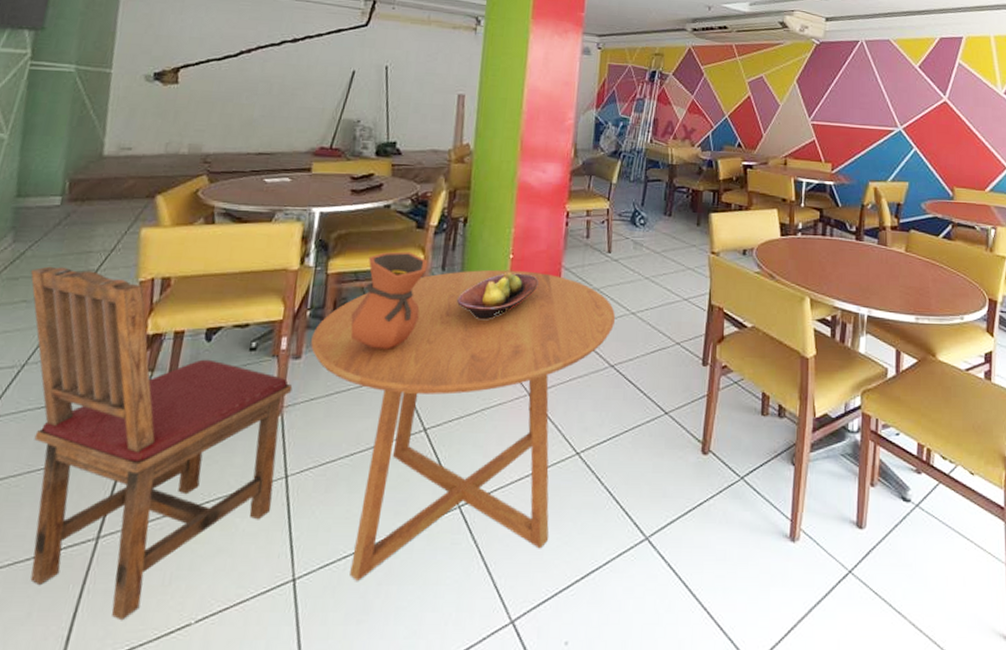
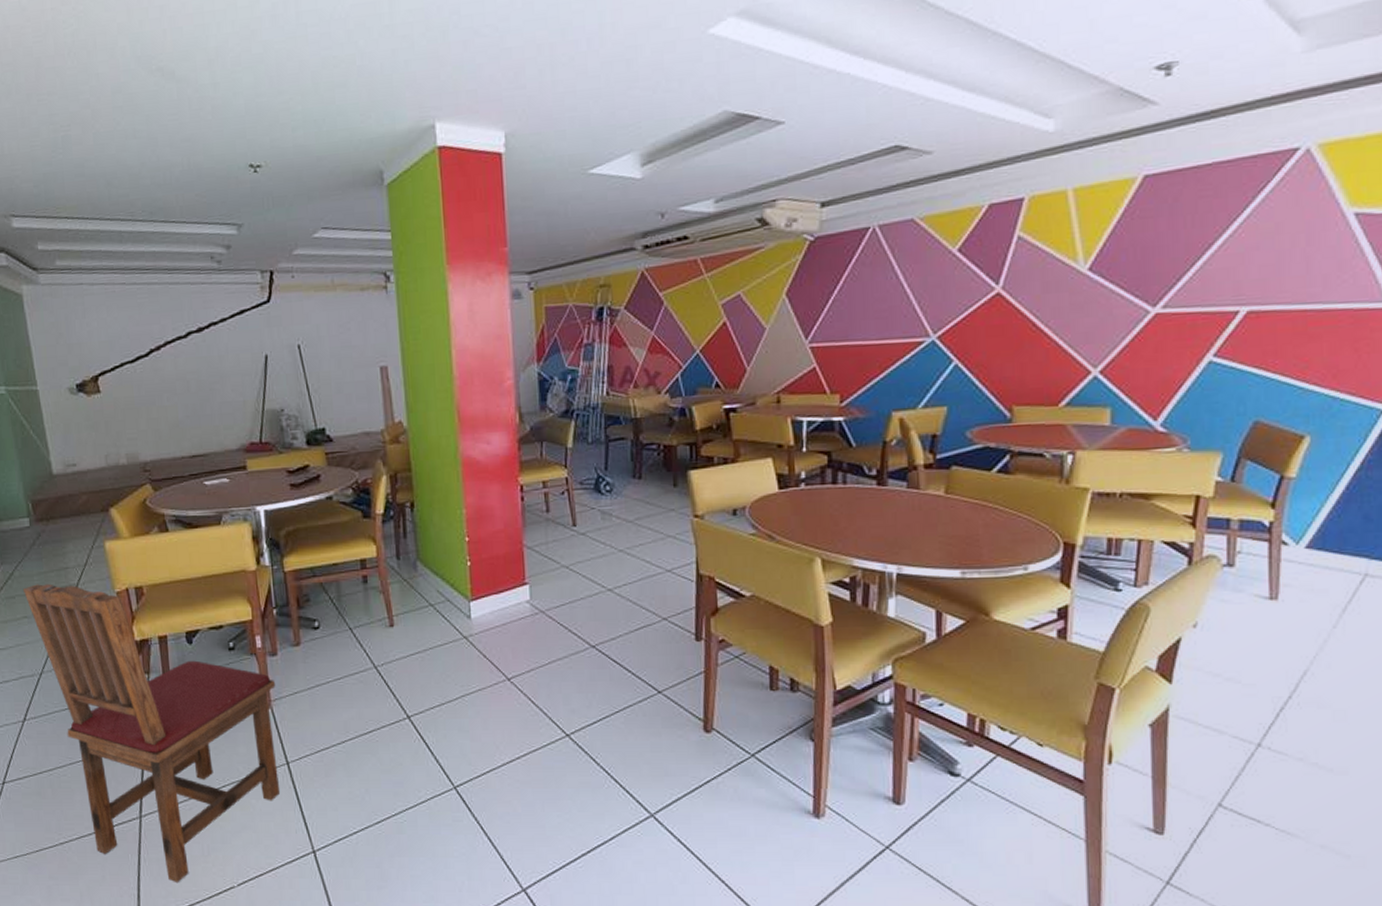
dining table: present [310,269,616,582] -> none [283,553,591,854]
vase: present [350,251,428,350] -> none [316,543,383,643]
fruit bowl: present [457,271,540,319] -> none [418,555,502,606]

